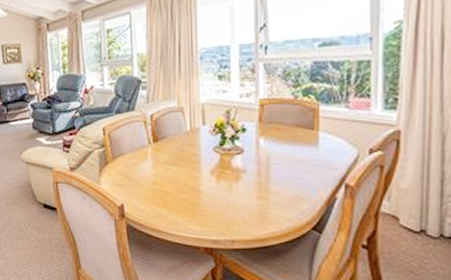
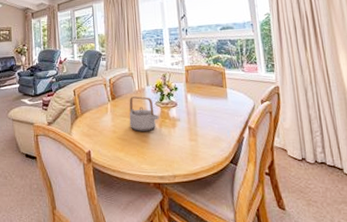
teapot: none [176,139,217,184] -> present [129,96,159,131]

